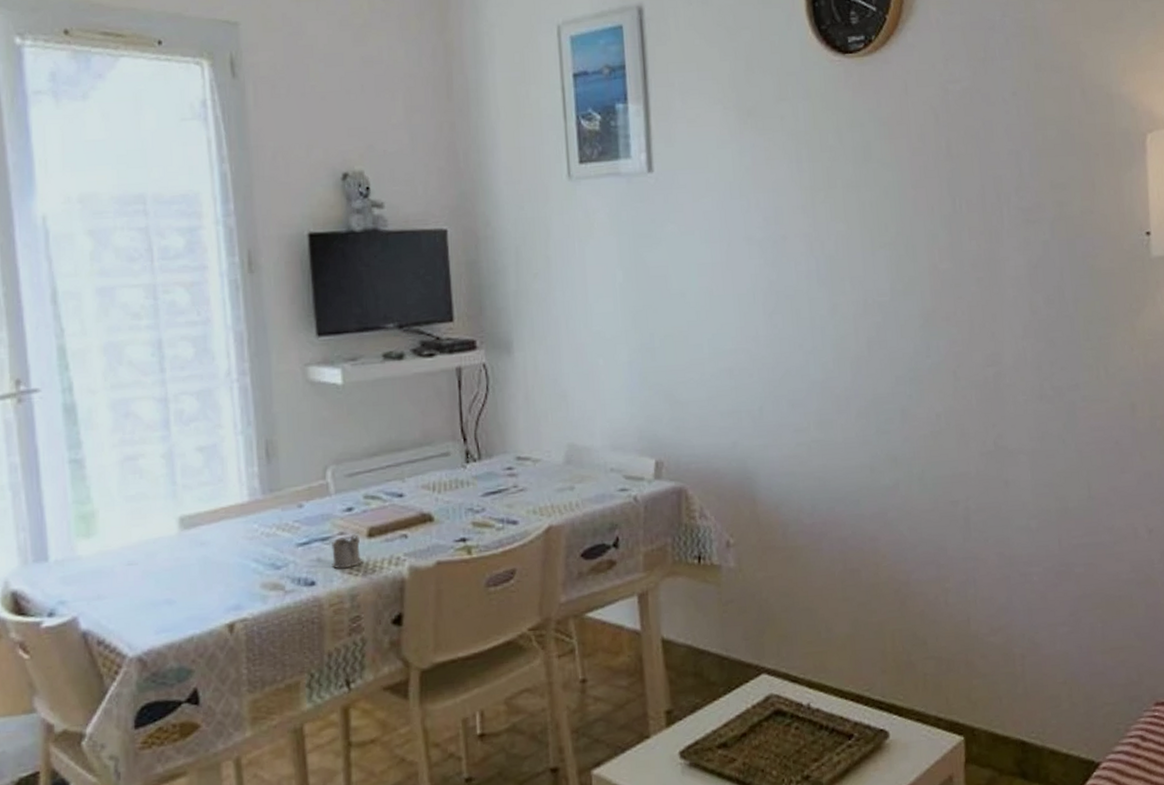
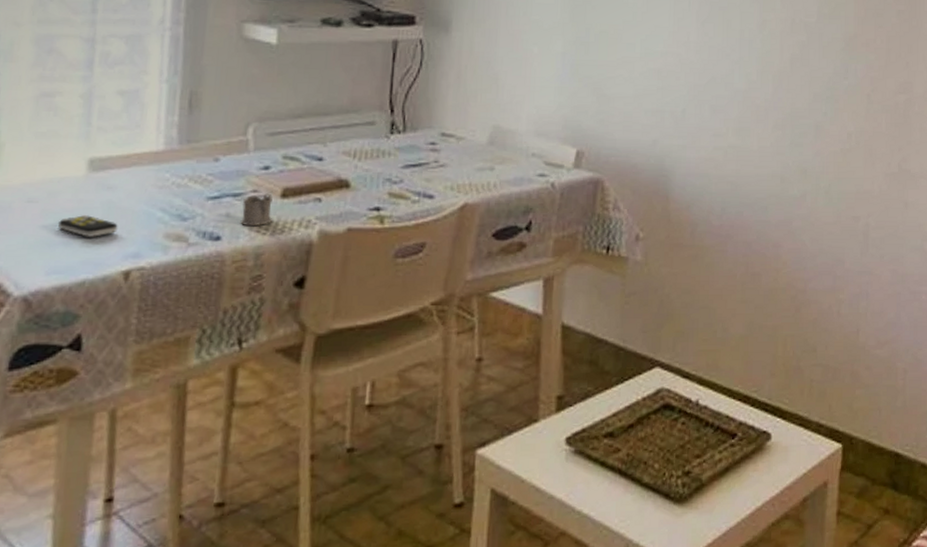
remote control: none [160,572,216,594] -> present [58,215,118,237]

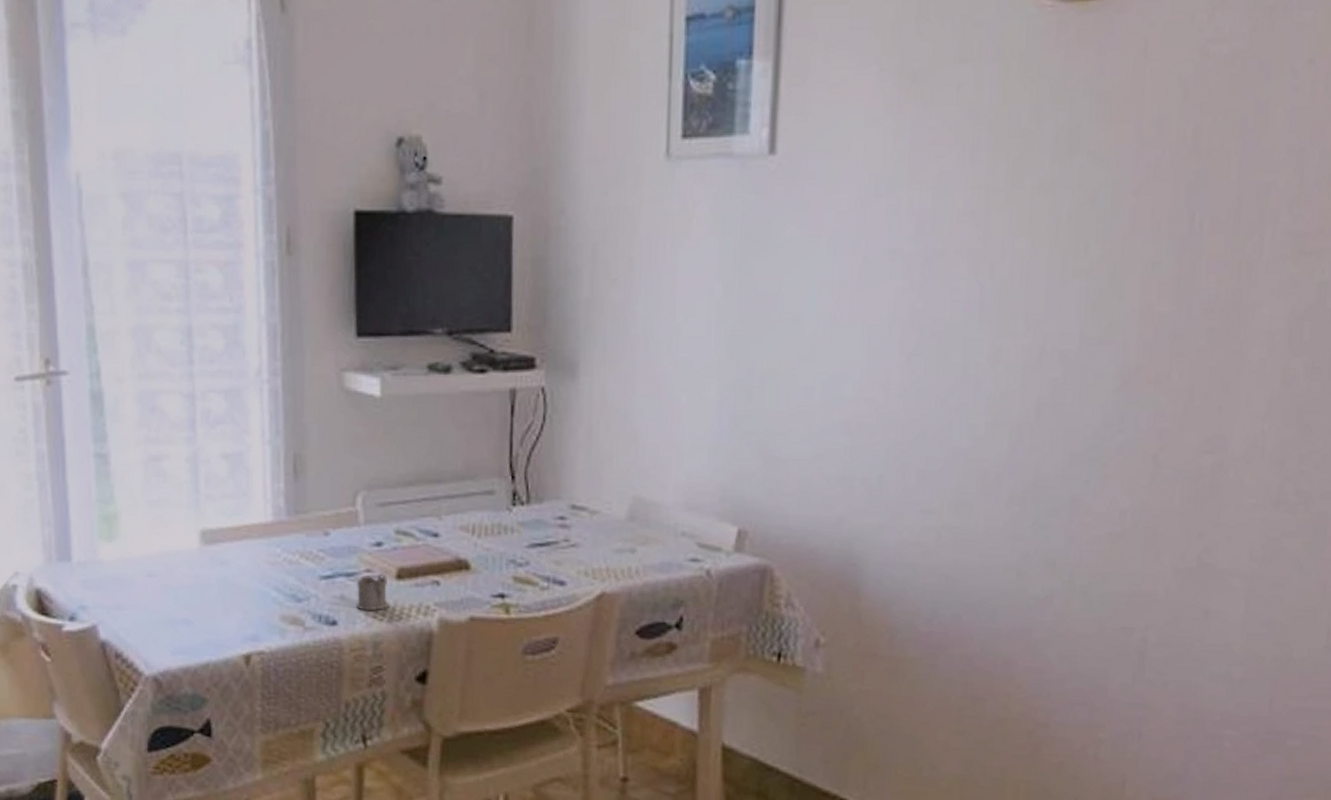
remote control: present [58,215,118,237] -> none [179,592,235,617]

